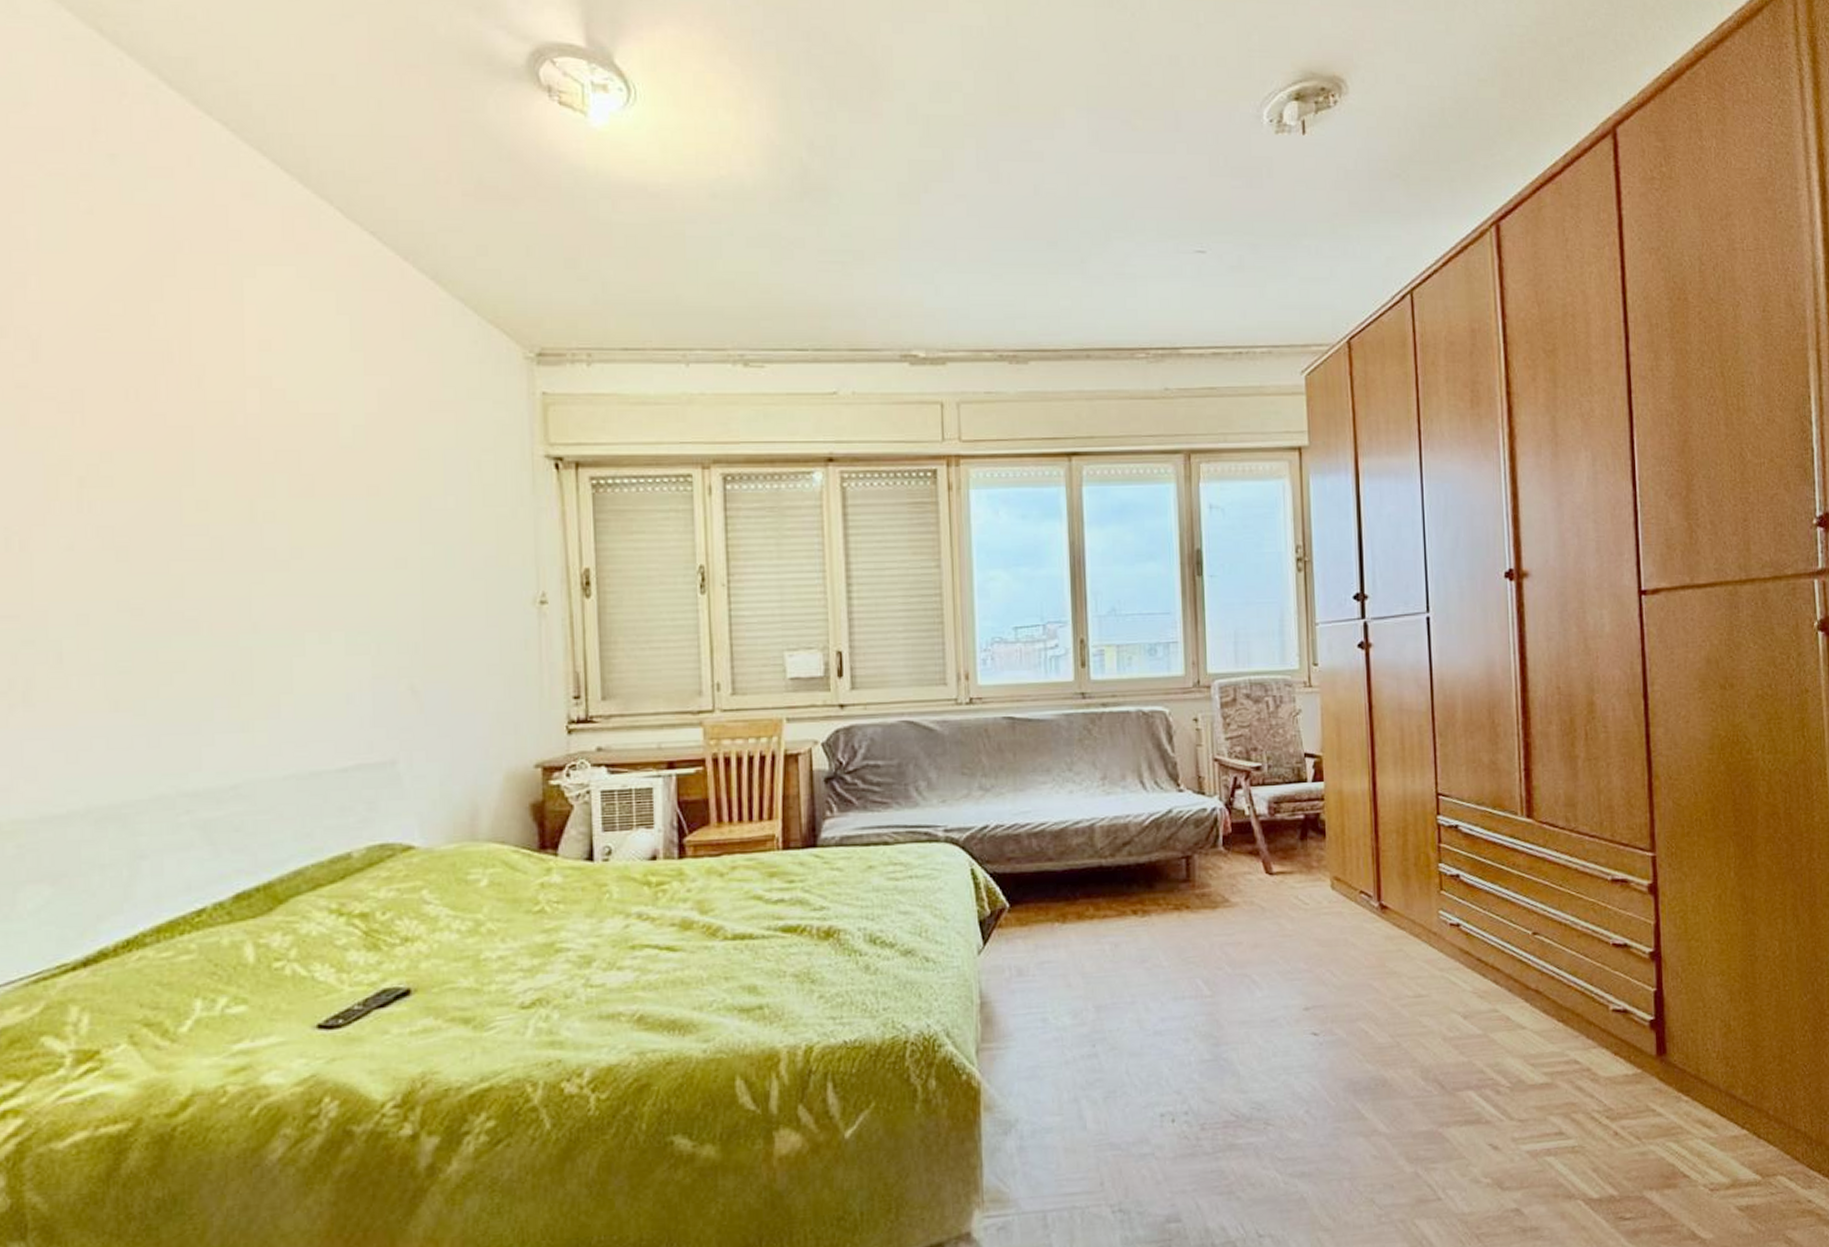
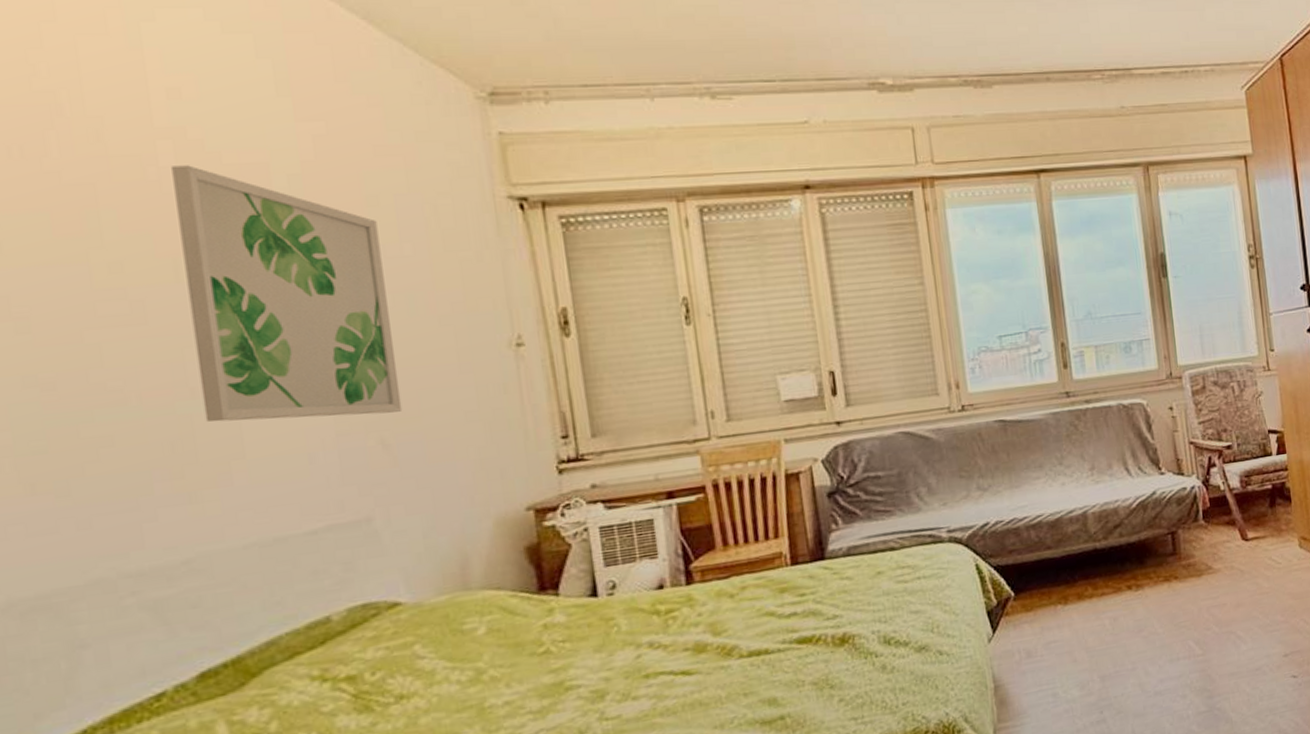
wall art: none [257,413,433,660] -> present [171,165,403,422]

